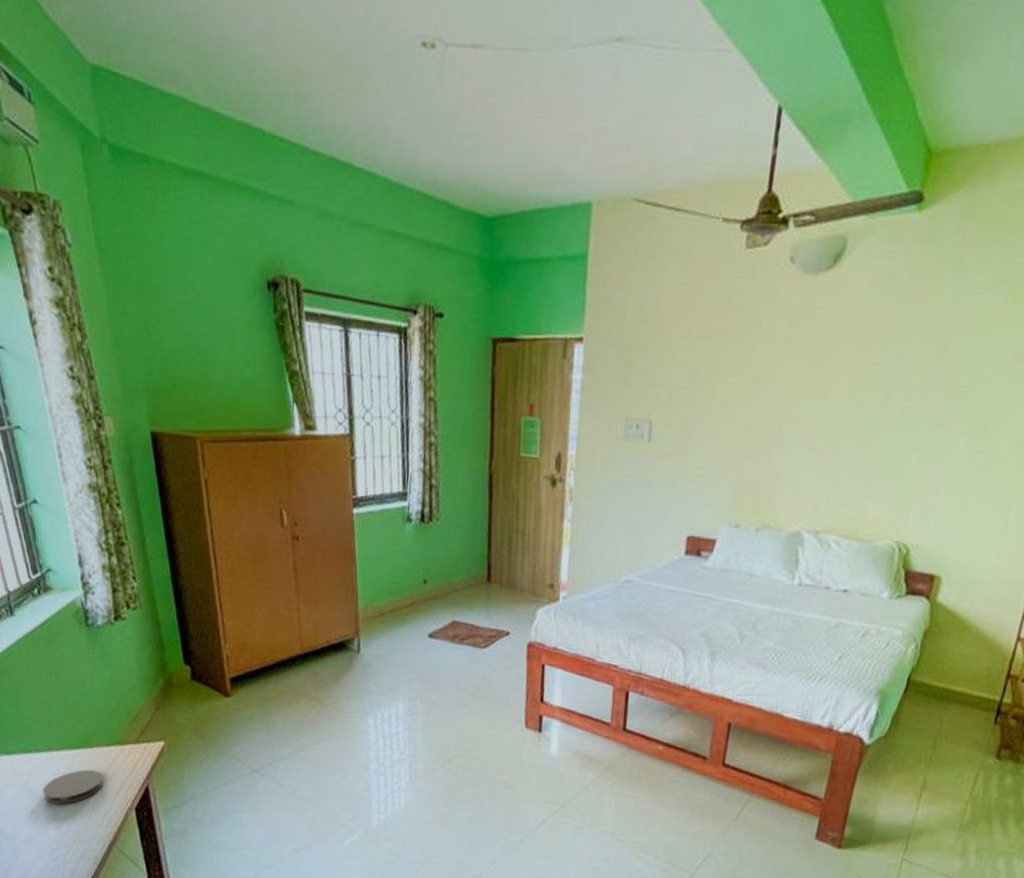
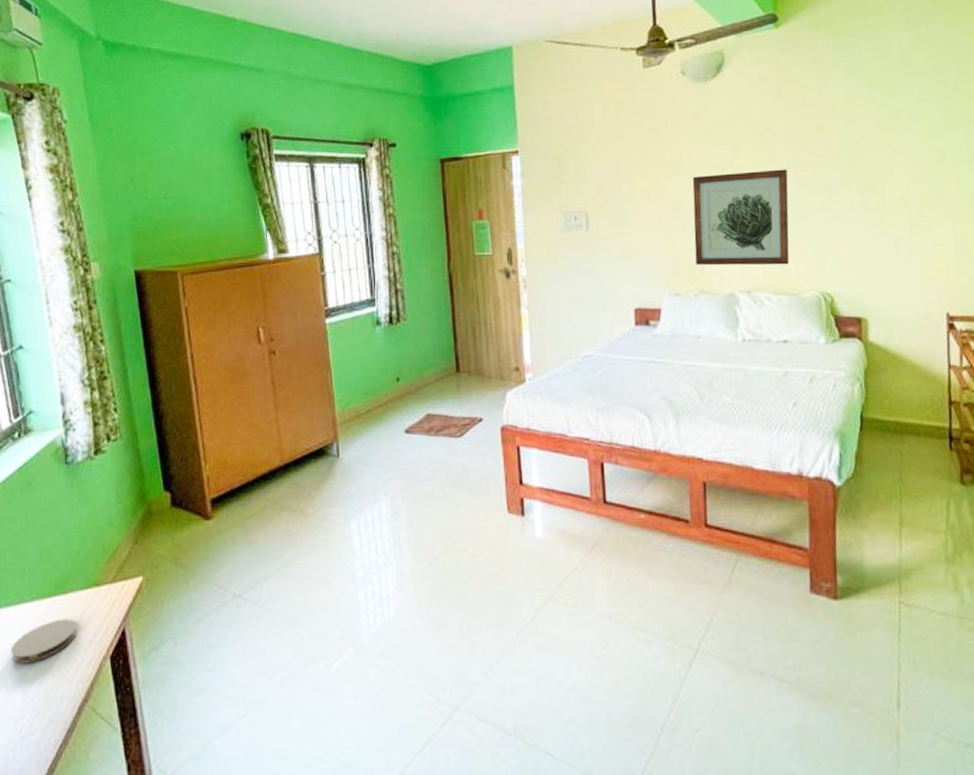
wall art: none [764,391,892,507] -> present [692,169,790,266]

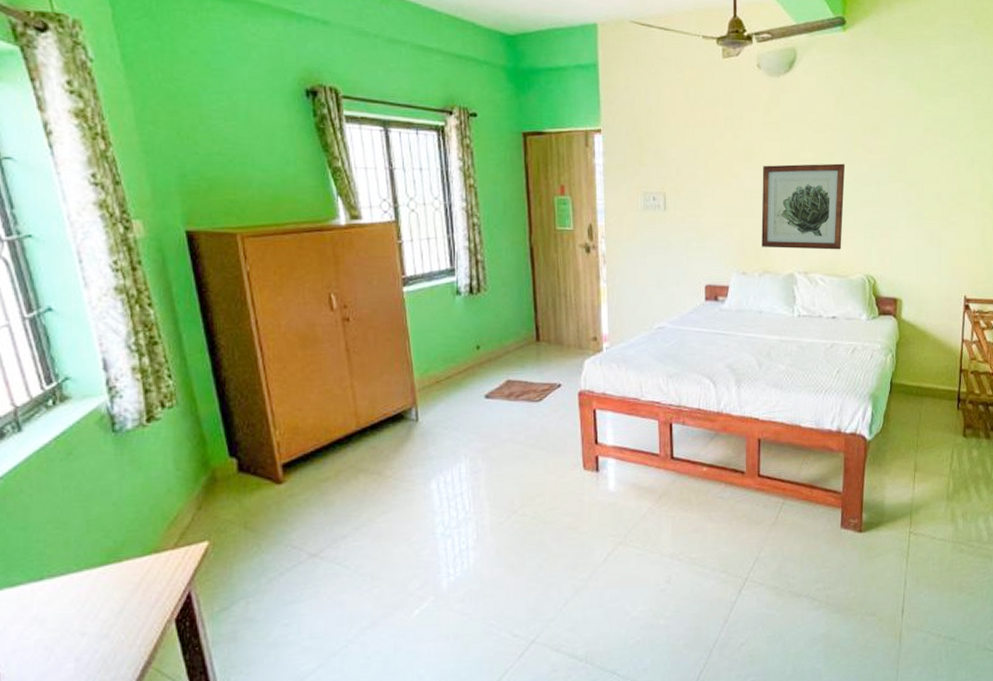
coaster: present [10,618,77,664] -> none [57,586,136,633]

